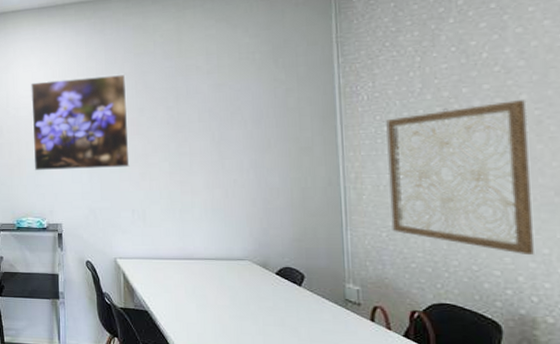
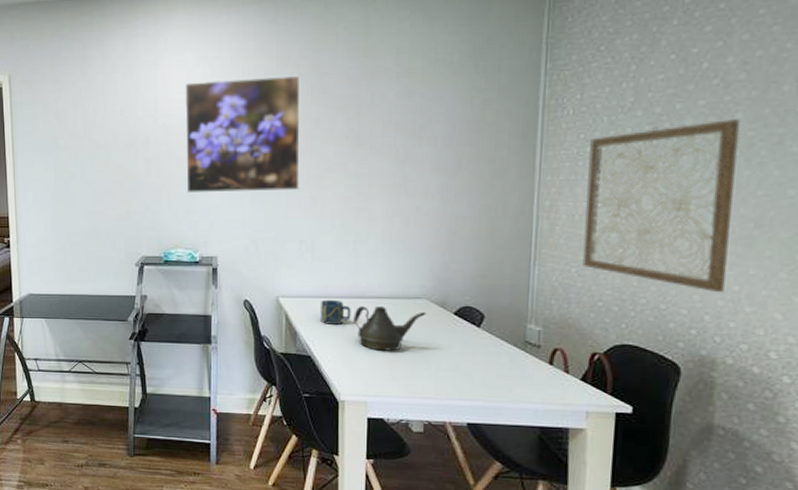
cup: none [154,260,182,283] -> present [321,299,351,325]
teapot: none [184,267,250,307] -> present [353,306,426,351]

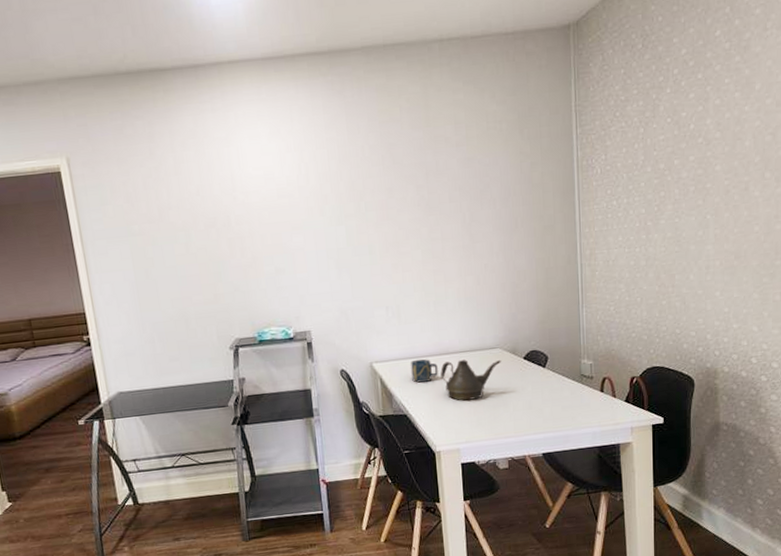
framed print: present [184,75,301,194] -> none [260,146,381,271]
wall art: present [582,119,741,293] -> none [615,171,720,315]

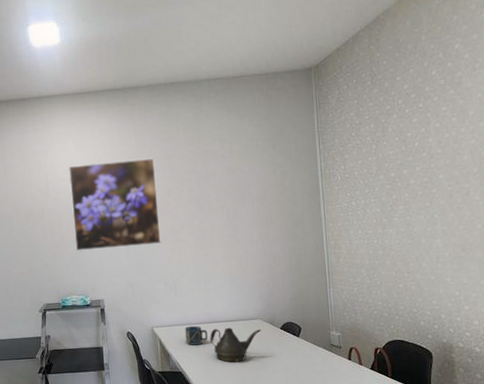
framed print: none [260,146,381,271] -> present [68,157,161,251]

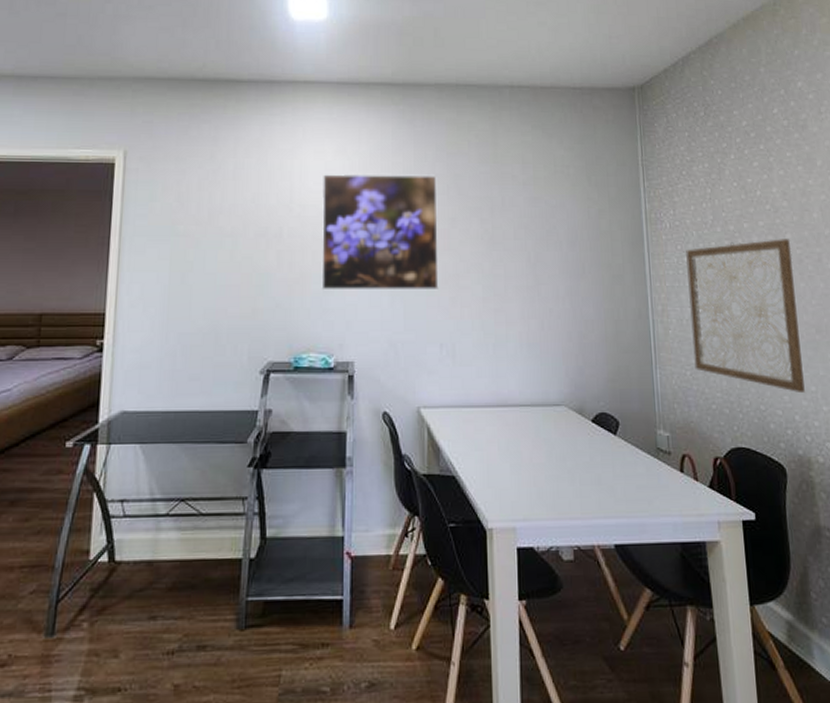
cup: present [185,325,208,346] -> none [464,409,494,438]
teapot: present [210,328,261,362] -> none [497,415,567,466]
wall art: none [354,179,450,298] -> present [686,239,805,394]

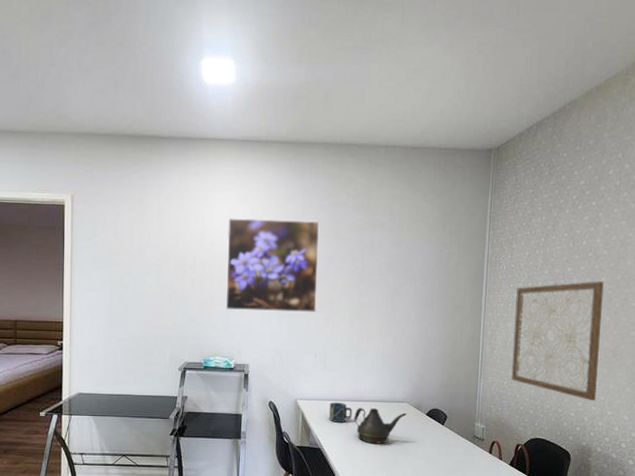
cup: none [464,409,494,438] -> present [329,402,352,423]
teapot: none [497,415,567,466] -> present [354,408,407,444]

